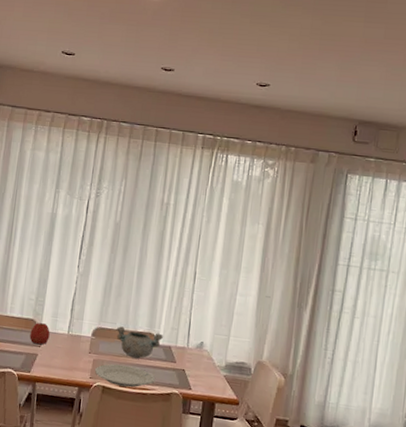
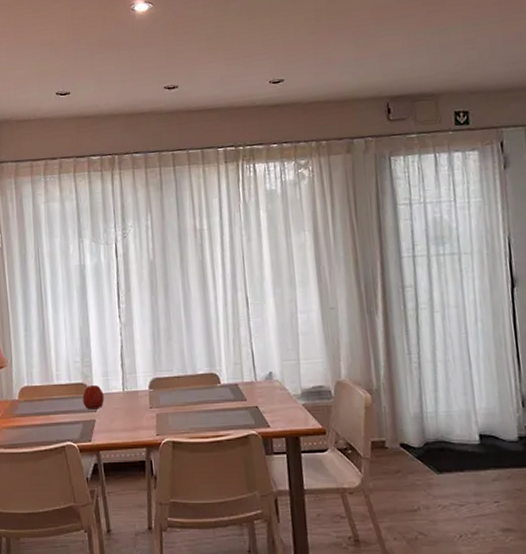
plate: present [94,364,156,388] -> none [159,414,228,438]
decorative bowl: present [116,326,164,359] -> none [174,371,228,404]

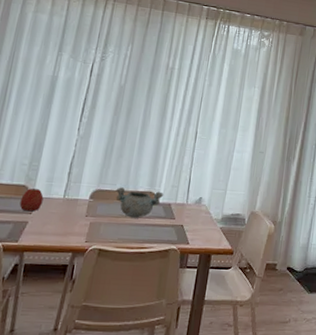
decorative bowl: none [174,371,228,404] -> present [115,187,164,218]

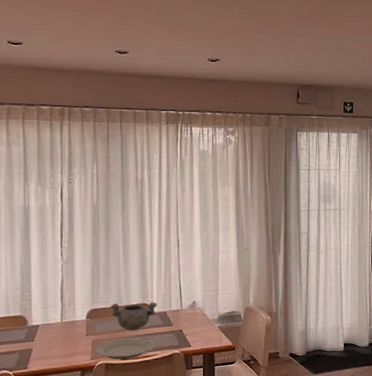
apple: present [19,188,44,212] -> none [20,317,42,340]
plate: none [90,225,154,248] -> present [94,338,156,360]

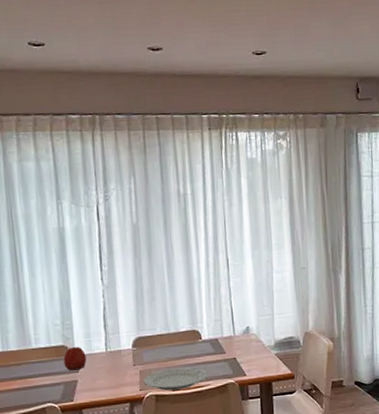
apple: none [20,317,42,340] -> present [63,347,87,371]
decorative bowl: present [110,302,158,331] -> none [157,328,209,359]

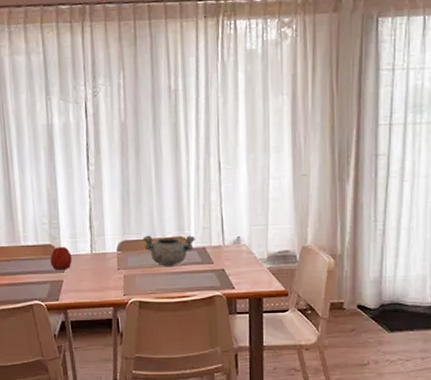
plate: present [143,368,209,391] -> none [127,275,195,298]
decorative bowl: none [157,328,209,359] -> present [142,235,196,266]

